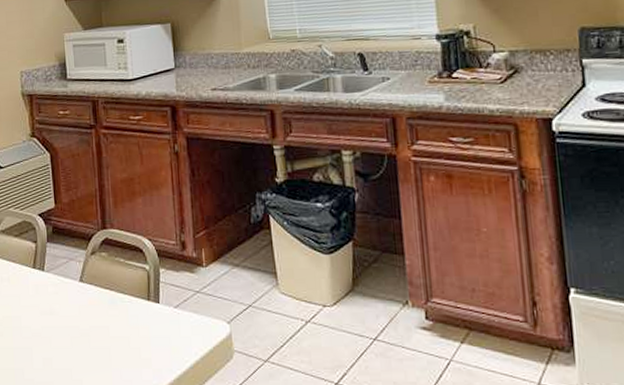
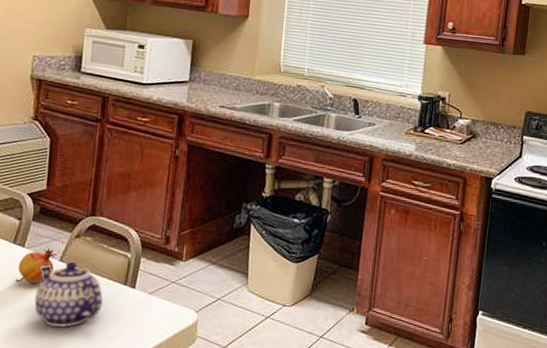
fruit: none [41,269,77,309] -> present [15,248,58,284]
teapot: none [62,280,130,352] -> present [34,261,104,327]

